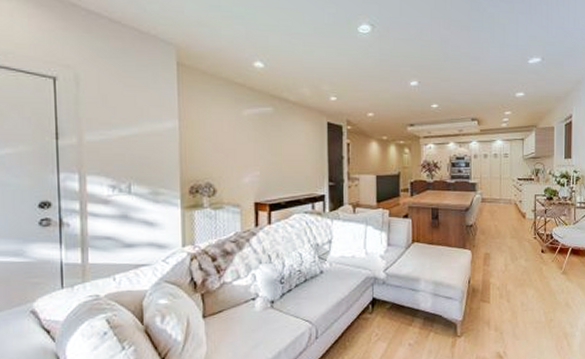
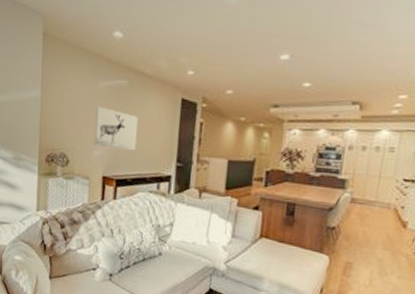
wall art: none [241,133,287,175] -> present [94,105,138,151]

